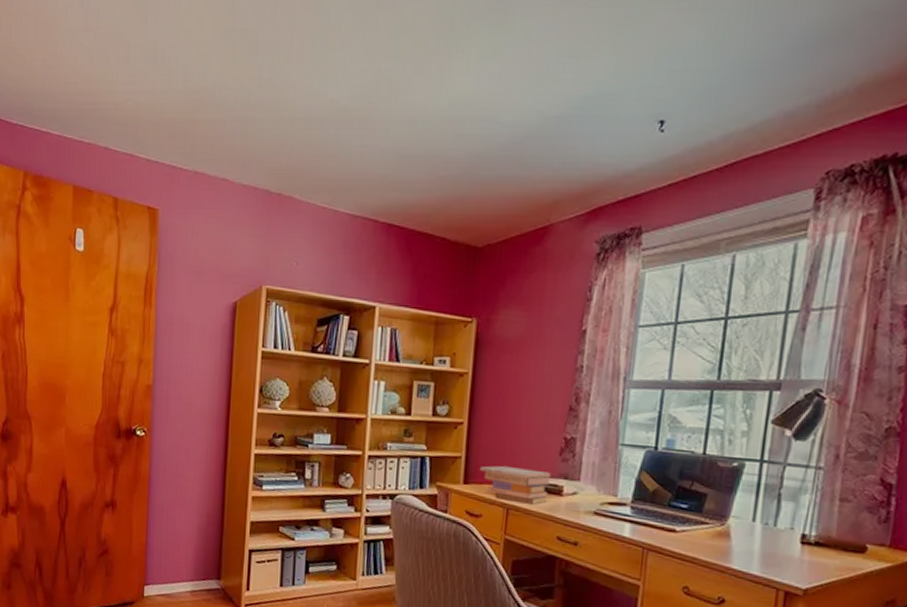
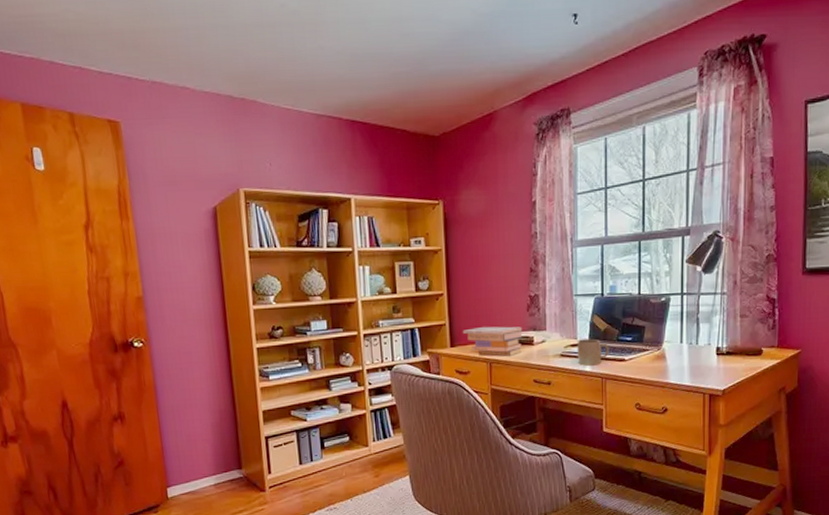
mug: none [614,497,657,532] -> present [577,338,609,366]

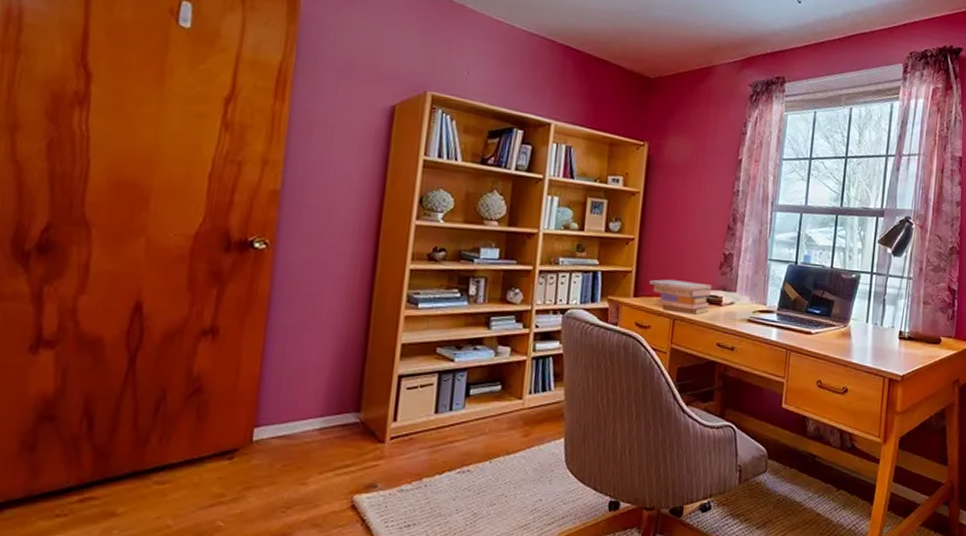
mug: present [577,338,609,366] -> none [764,306,797,336]

